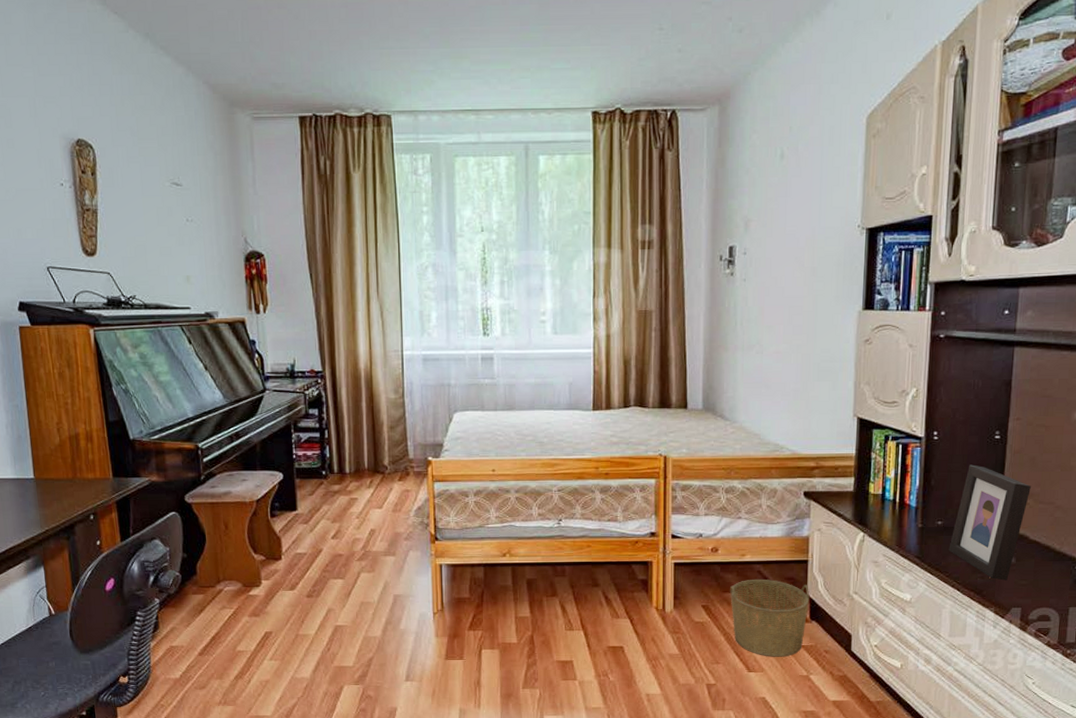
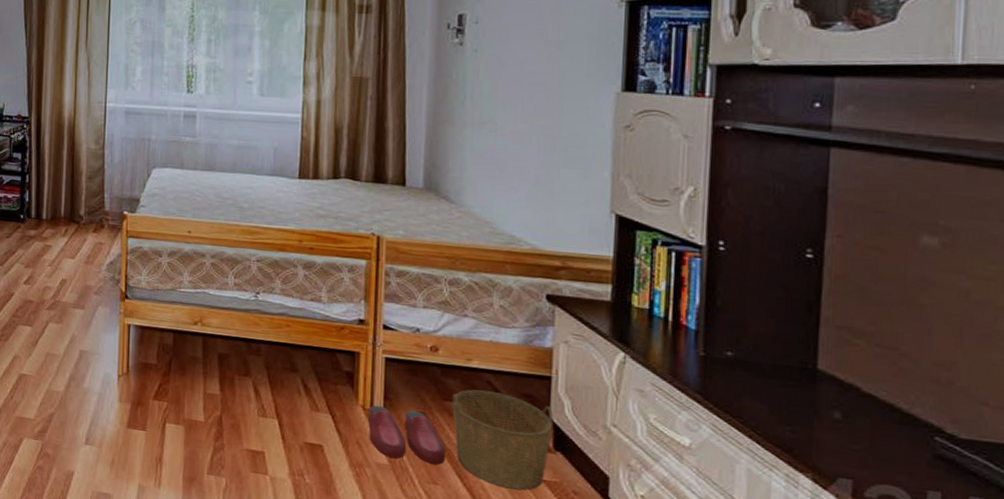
slippers: none [661,605,726,647] -> present [368,405,446,465]
picture frame: present [948,464,1031,581] -> none [742,286,861,441]

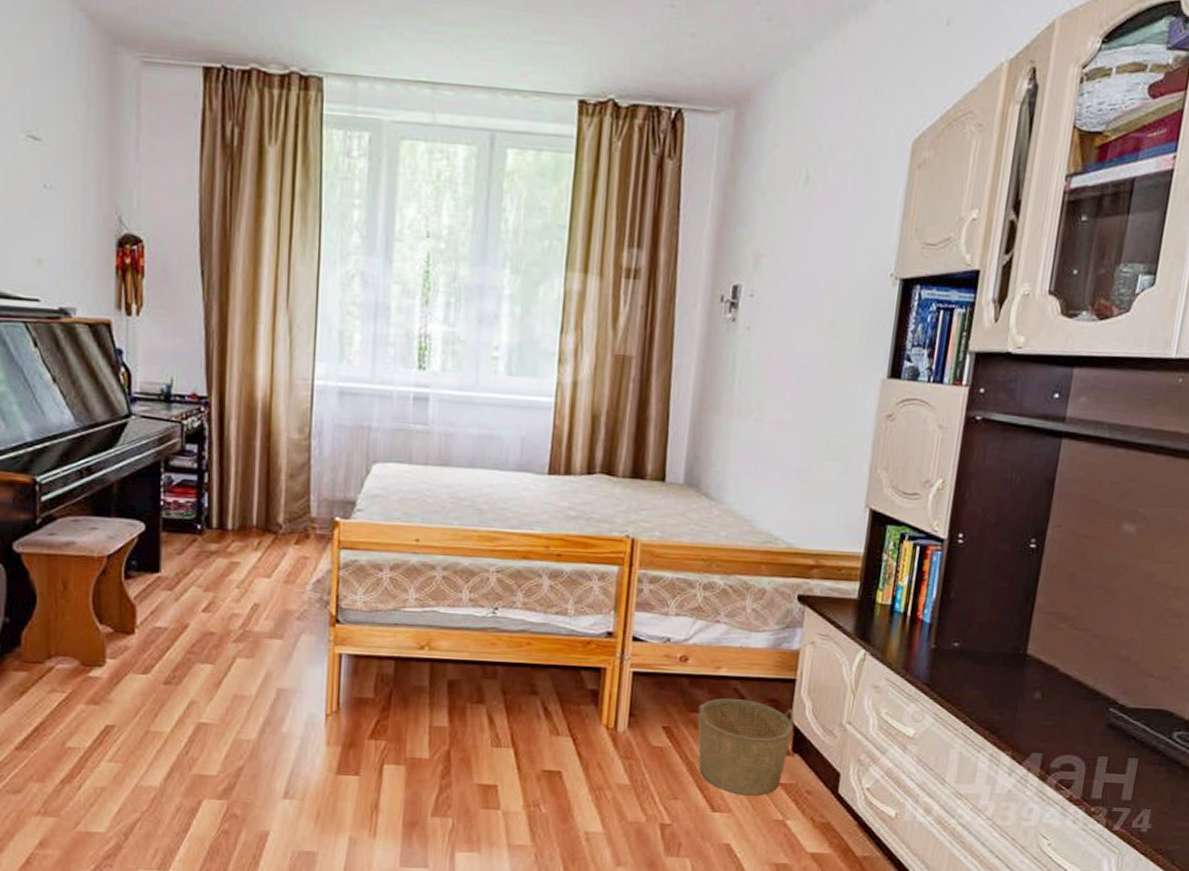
slippers: present [368,405,446,465] -> none [611,724,689,779]

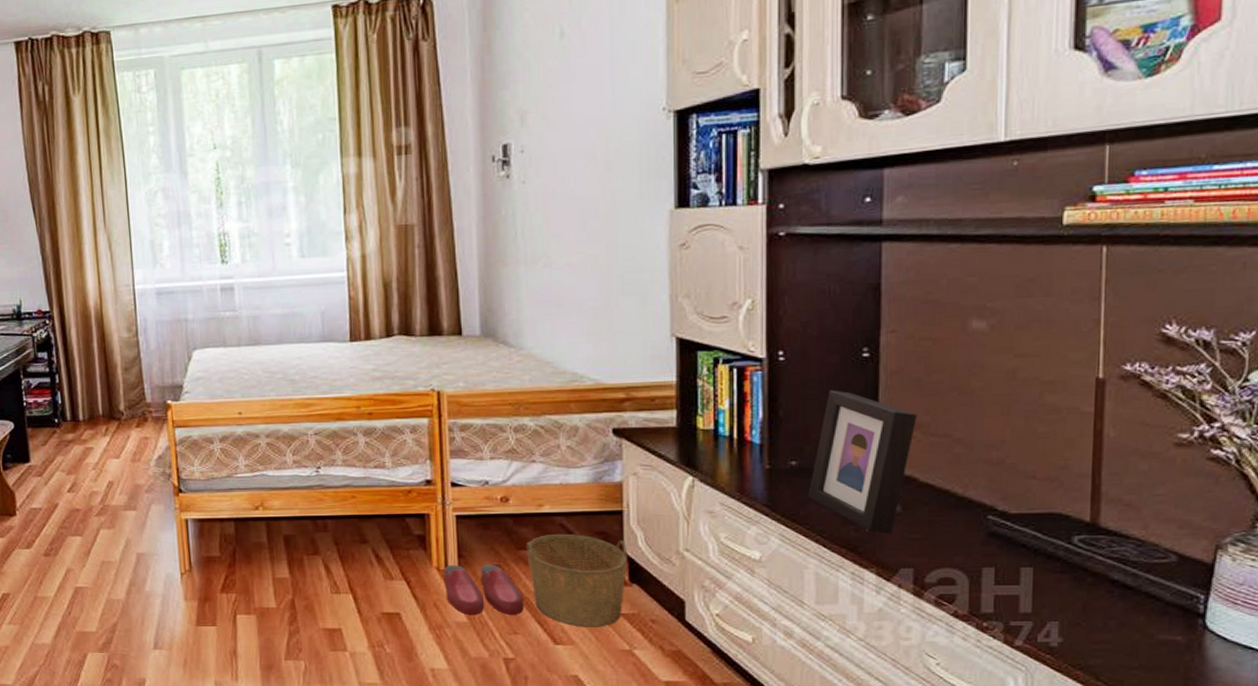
slippers: none [611,724,689,779] -> present [443,565,524,614]
picture frame: none [963,576,1067,720] -> present [808,390,917,534]

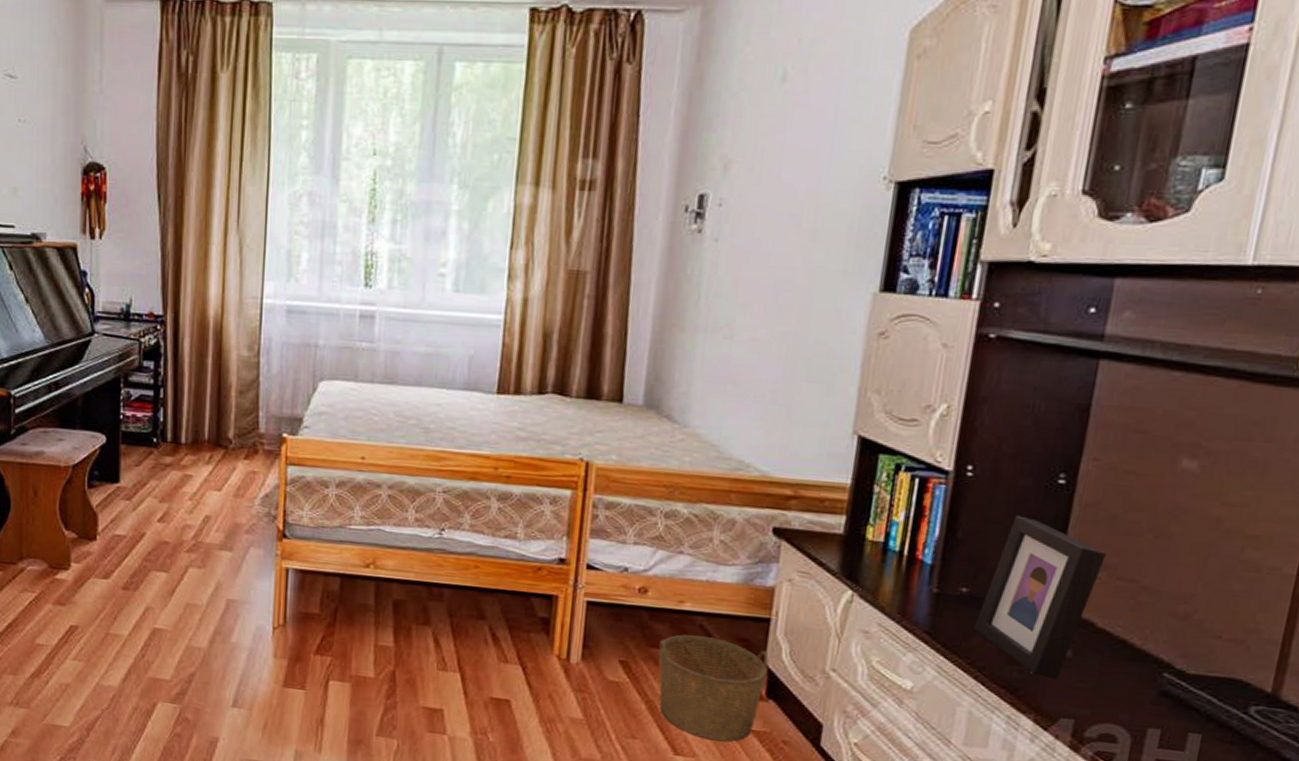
slippers: present [443,565,524,614] -> none [563,655,648,718]

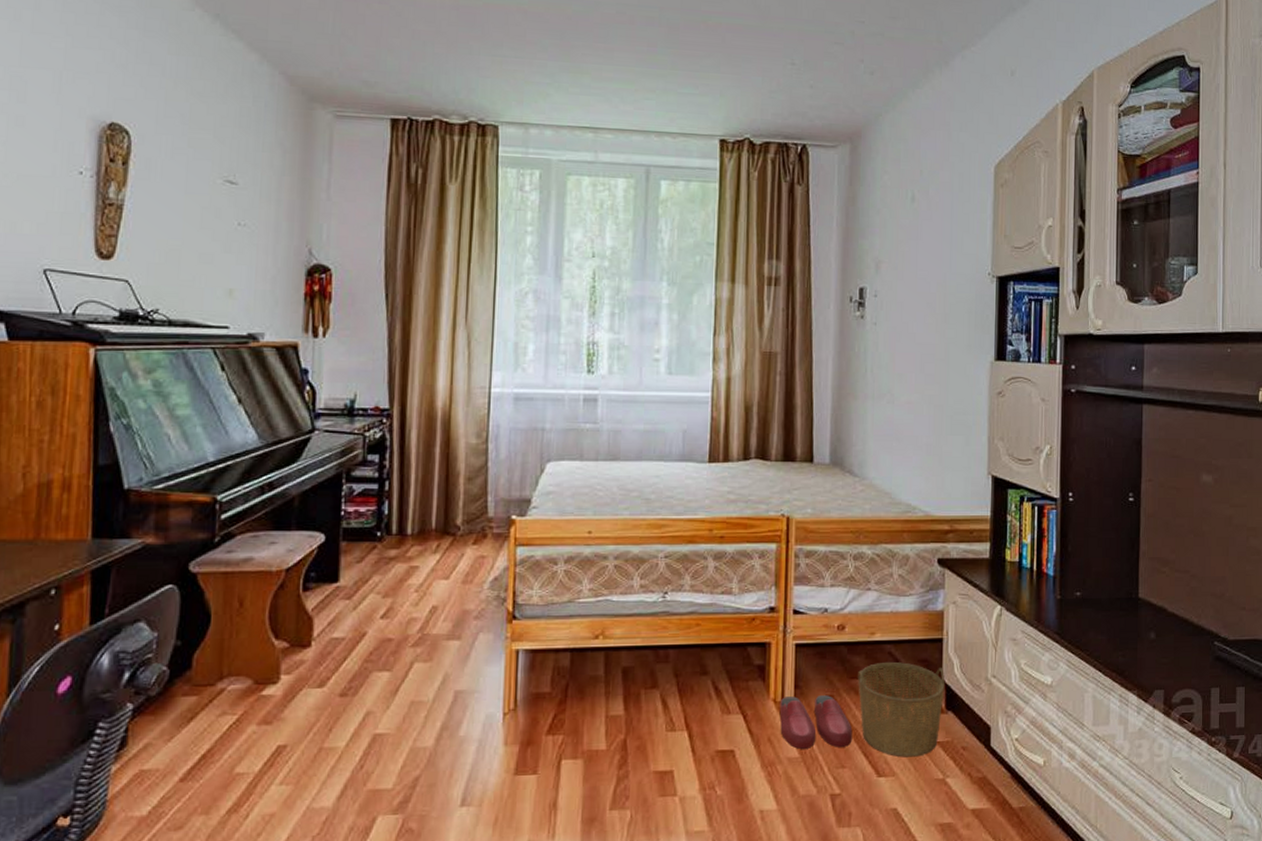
slippers: none [563,655,648,718] -> present [779,695,853,749]
picture frame: present [973,515,1106,680] -> none [1088,529,1166,659]

